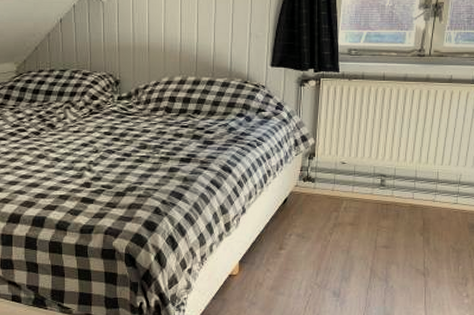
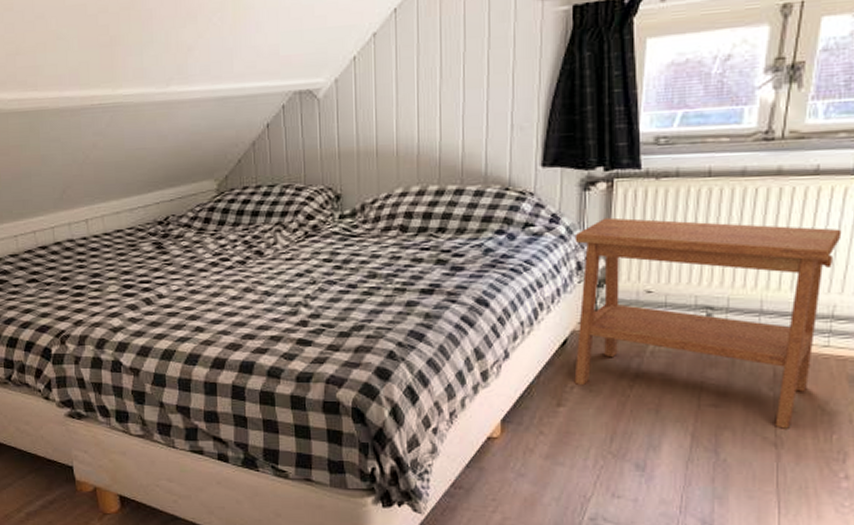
side table: none [292,107,466,263] -> present [574,217,842,429]

